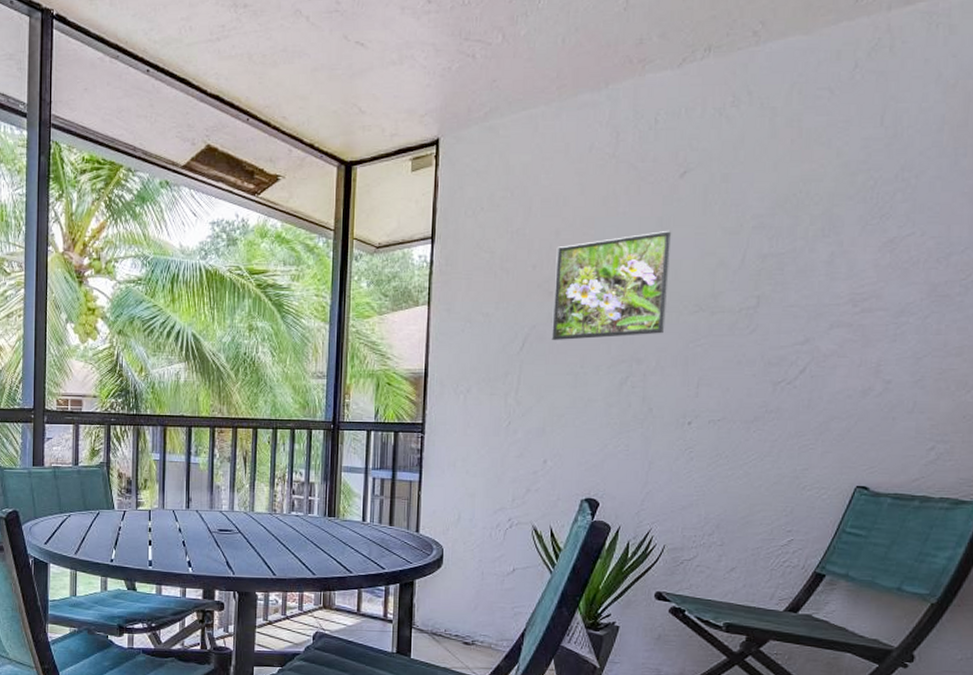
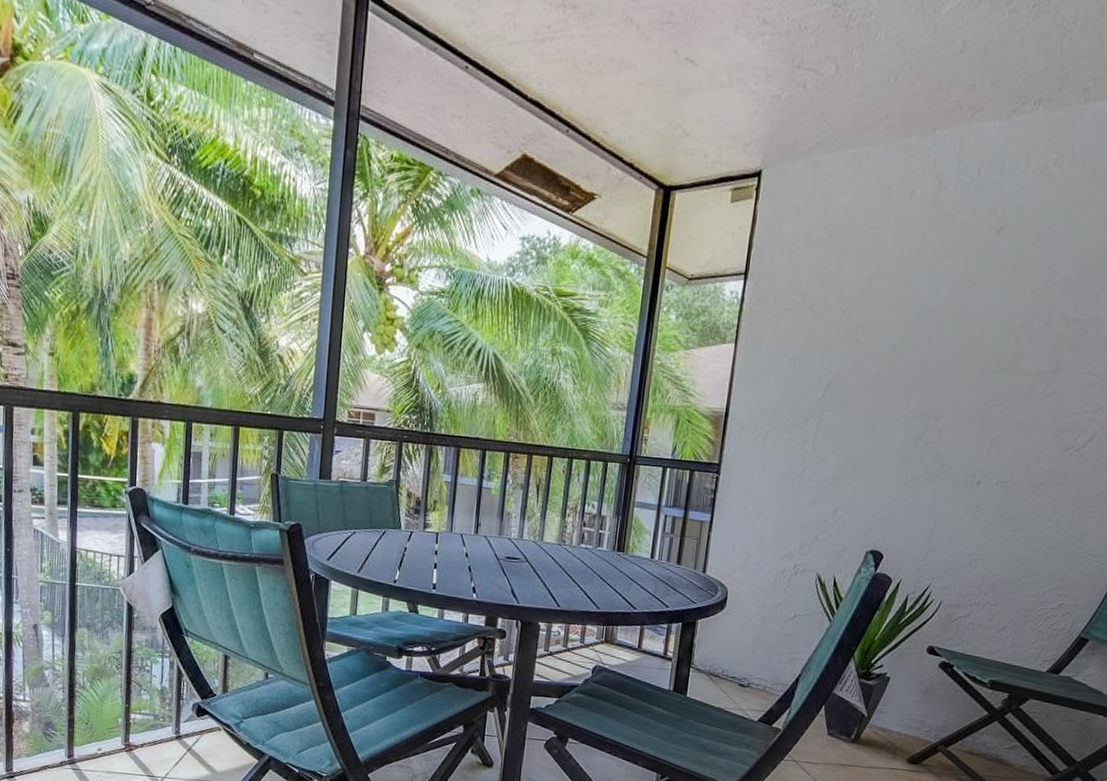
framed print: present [551,230,672,340] -> none [854,286,983,392]

